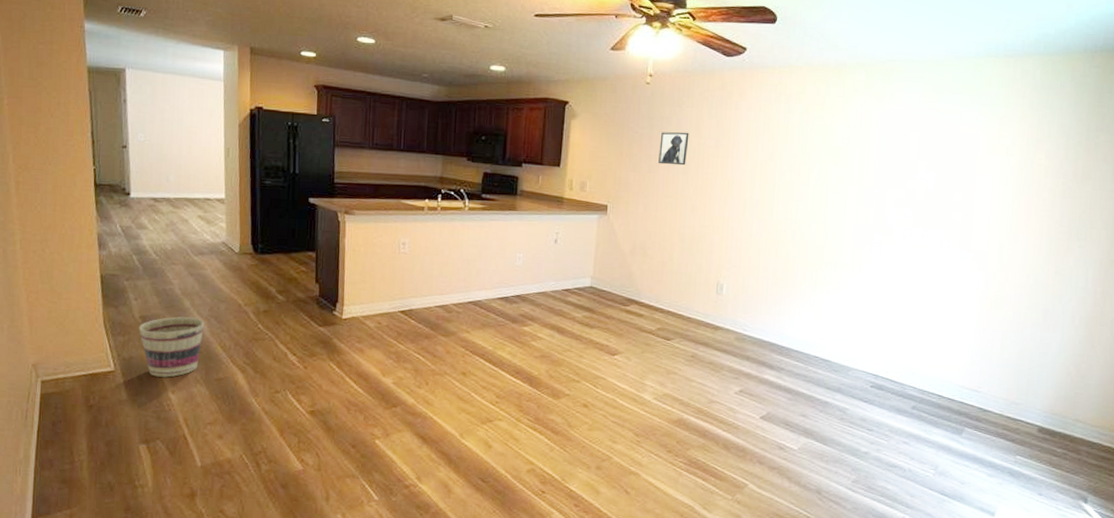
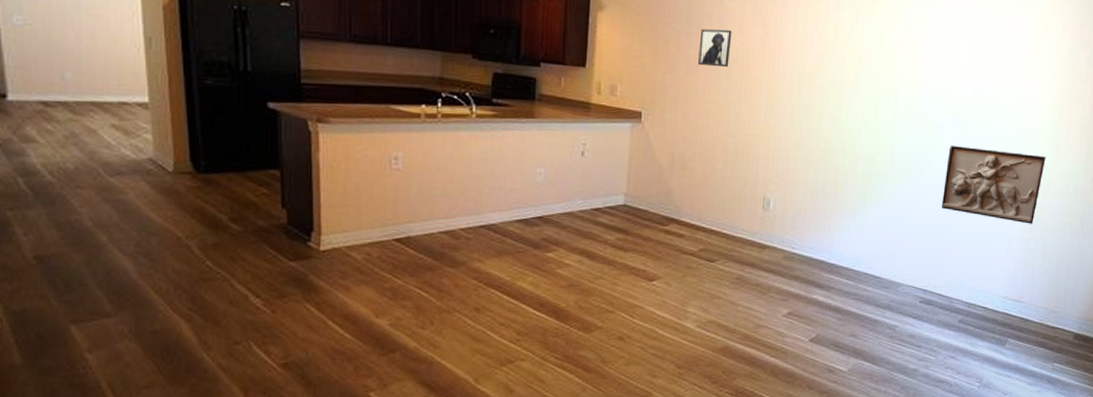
basket: present [139,316,204,378] -> none [33,255,129,333]
wall relief: none [892,236,1003,315] -> present [941,145,1046,224]

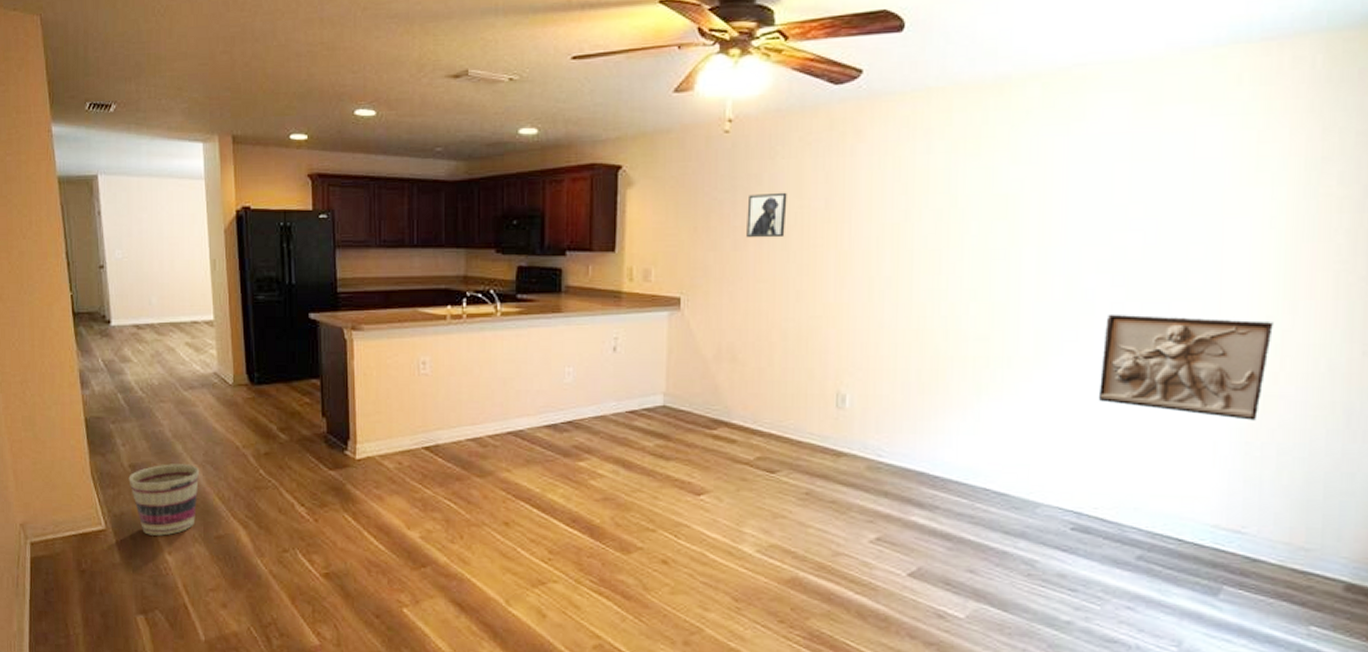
basket: none [33,255,129,333] -> present [128,464,199,536]

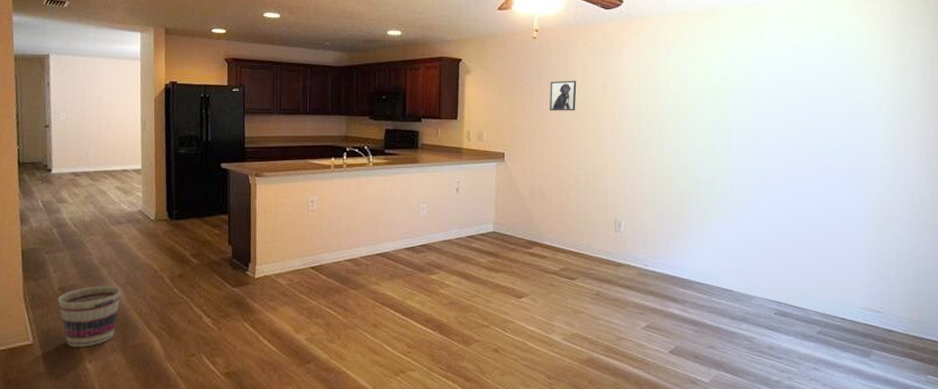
wall relief: present [1098,313,1273,421] -> none [784,164,886,235]

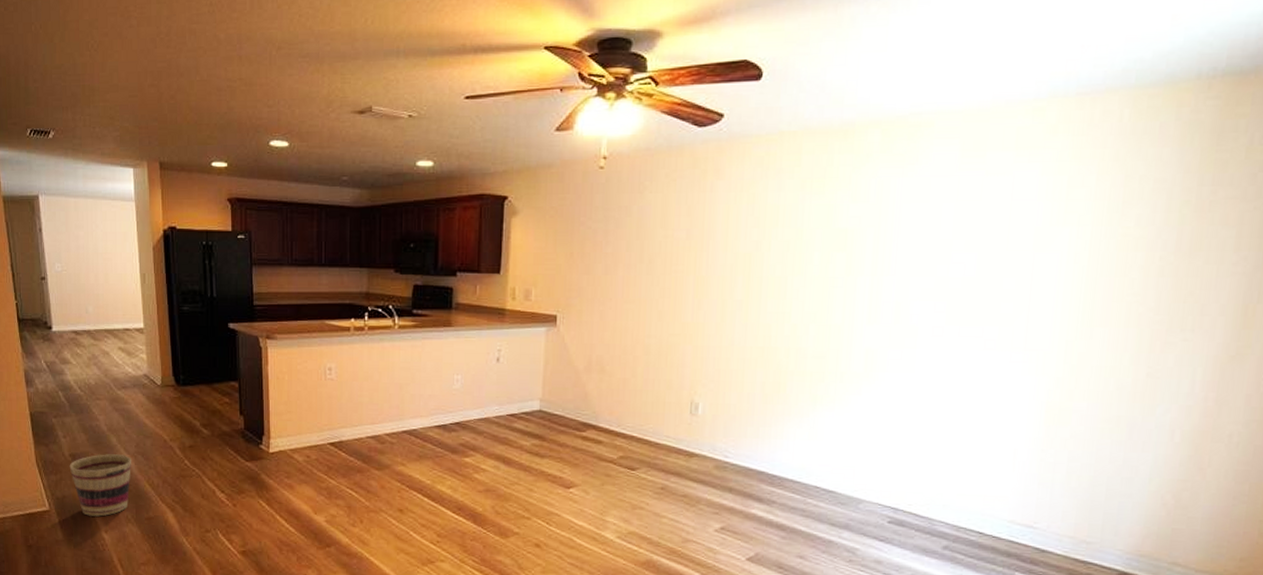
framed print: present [550,80,577,111] -> none [616,223,653,264]

